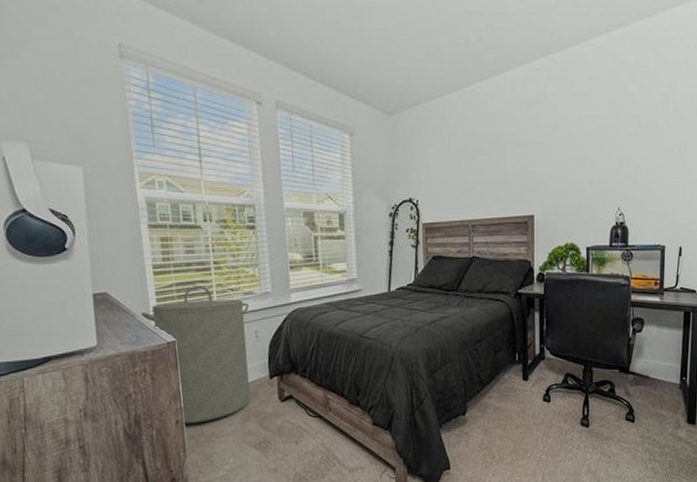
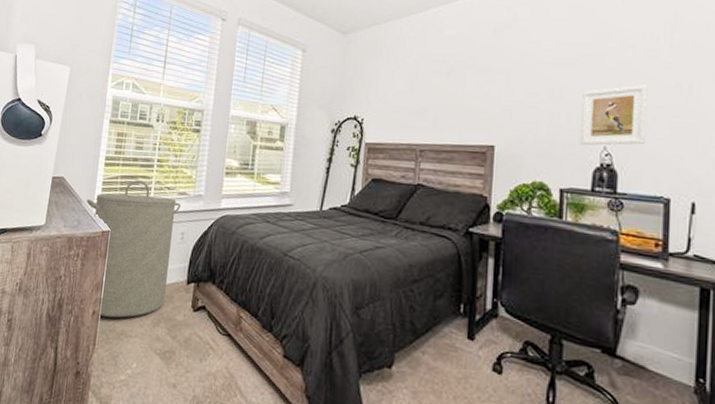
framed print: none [601,151,650,209] -> present [580,85,648,146]

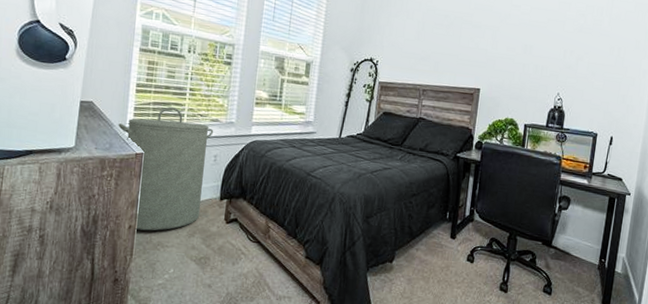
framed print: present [580,85,648,146] -> none [541,46,592,93]

